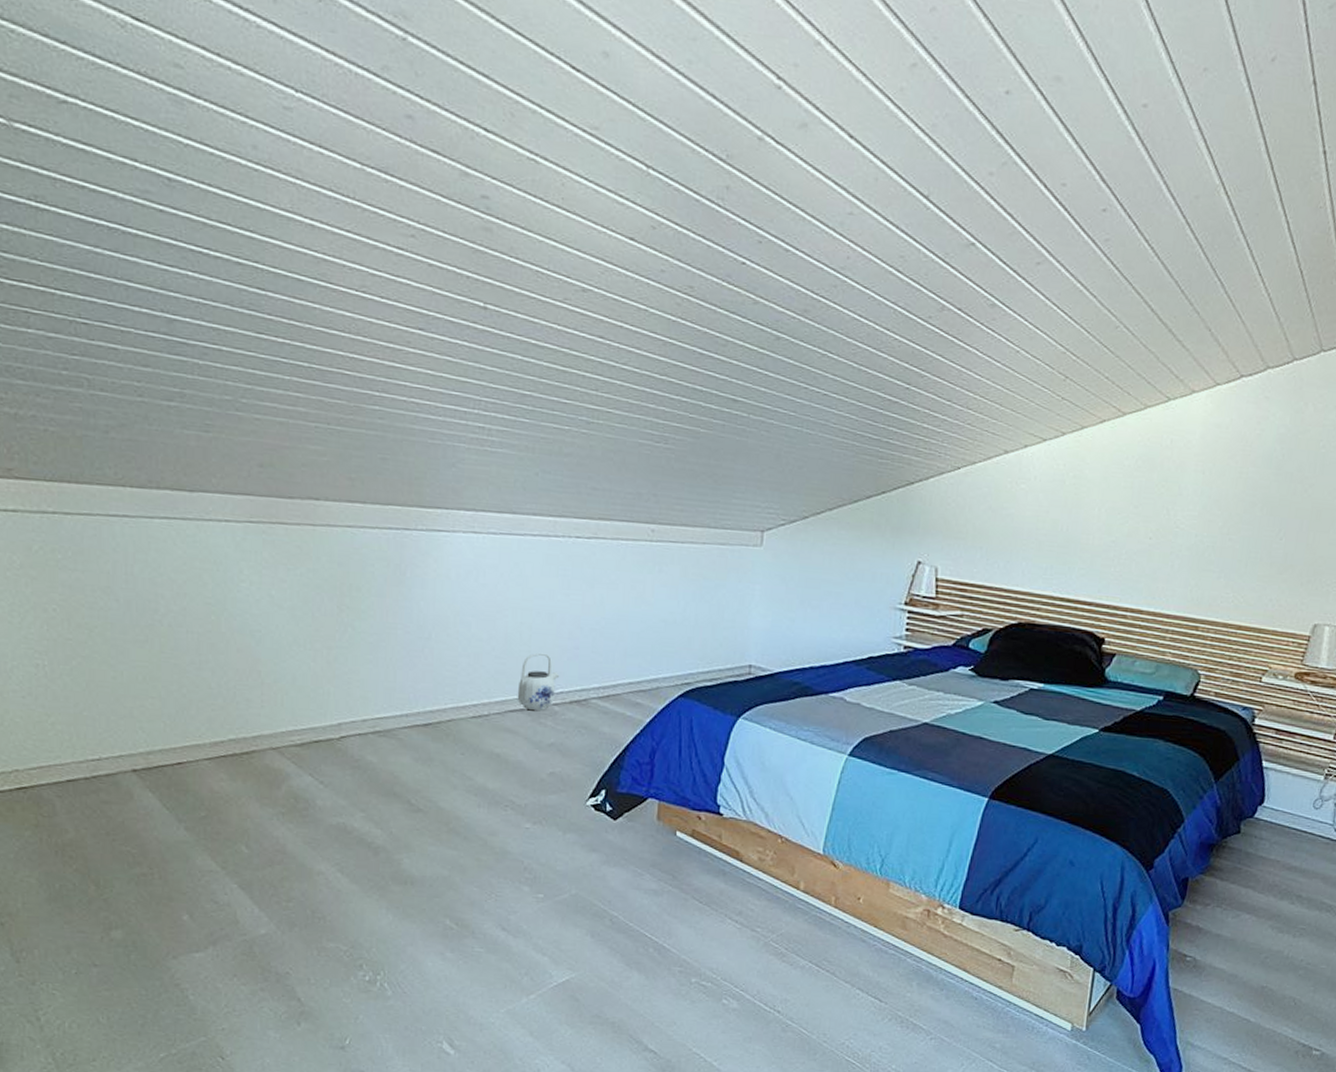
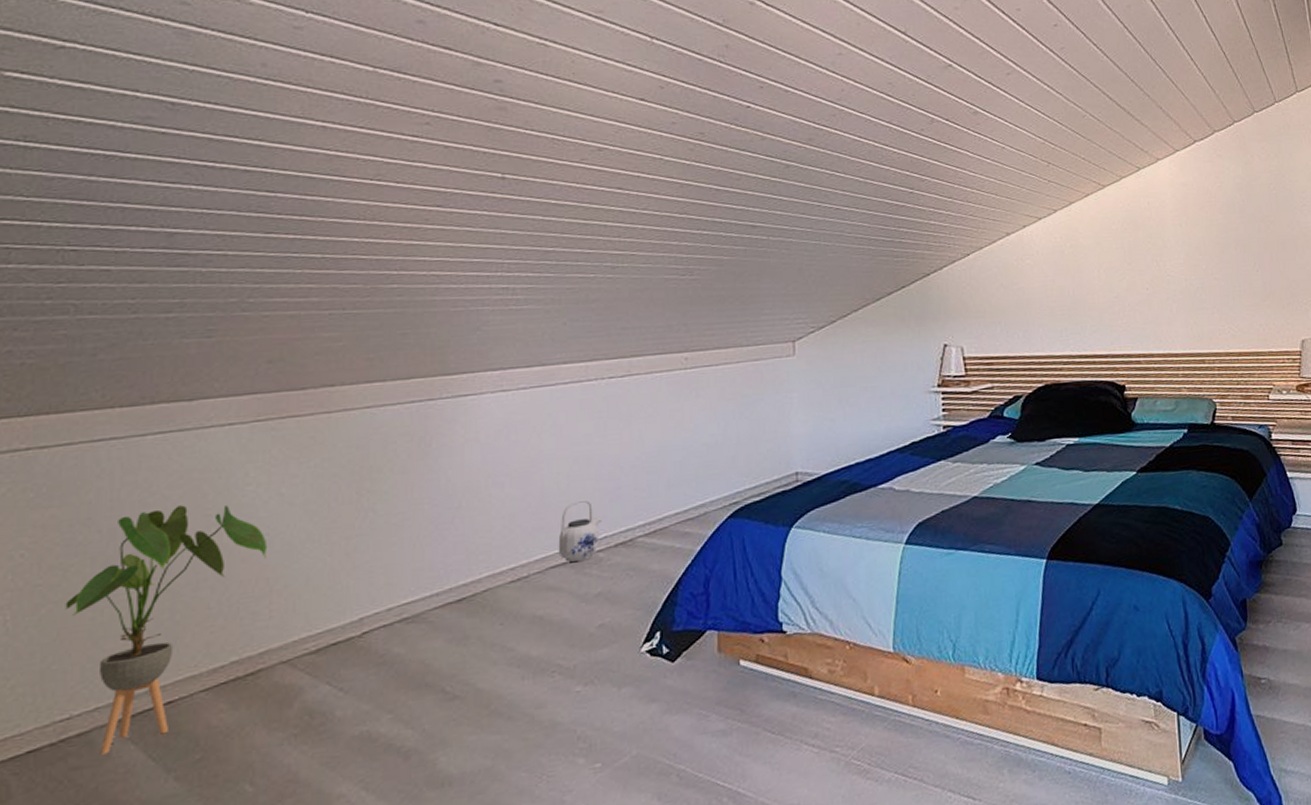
house plant: none [92,589,260,796] -> present [65,505,268,755]

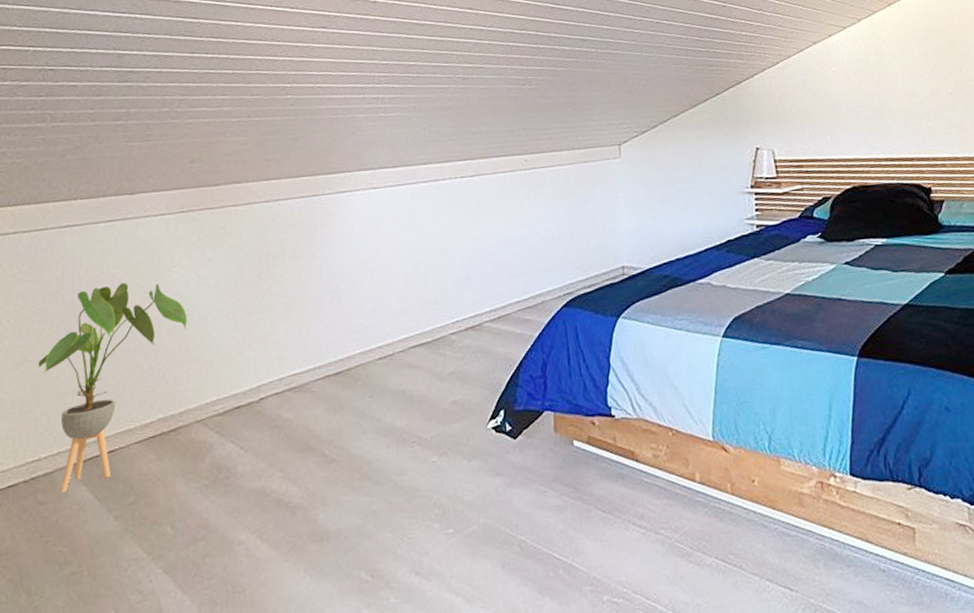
teapot: present [558,499,603,562] -> none [418,286,455,343]

